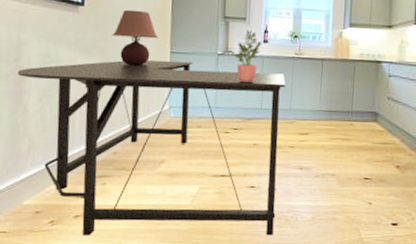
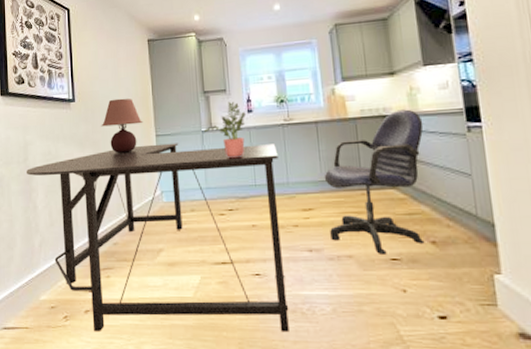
office chair: none [319,58,407,175] -> present [324,109,425,256]

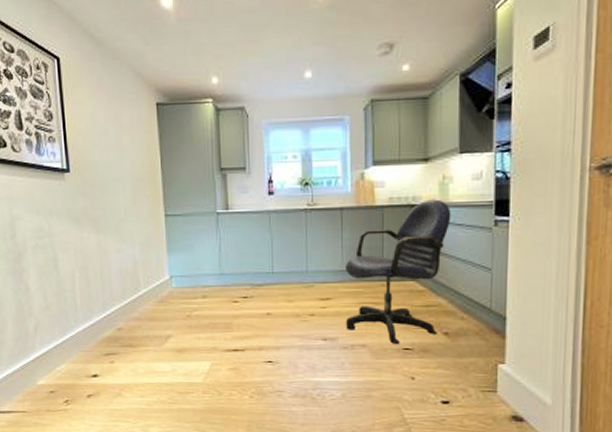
desk: present [27,143,289,333] -> none [15,224,299,416]
table lamp: present [101,98,143,153] -> none [101,171,151,233]
potted plant: present [204,101,247,159] -> none [220,181,267,244]

